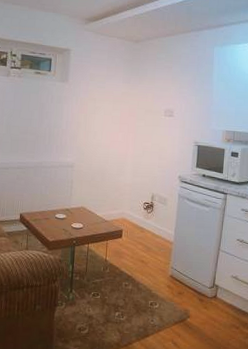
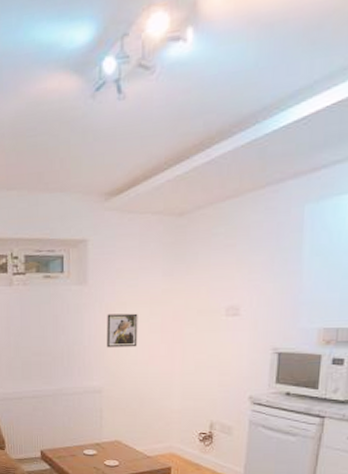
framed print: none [80,106,104,133] -> present [107,313,138,348]

